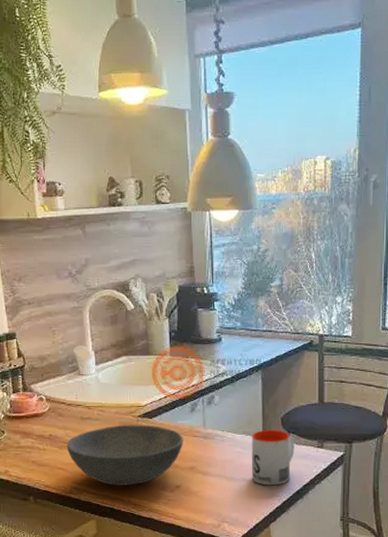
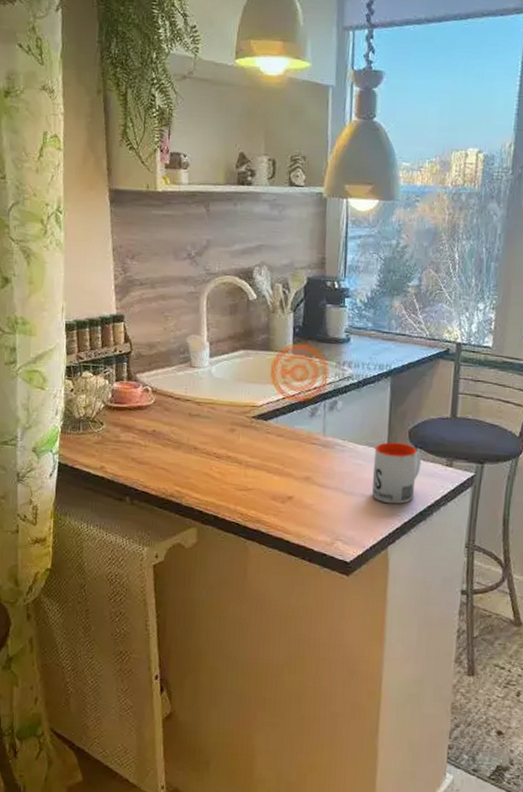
bowl: present [66,424,183,486] -> none [170,425,300,493]

